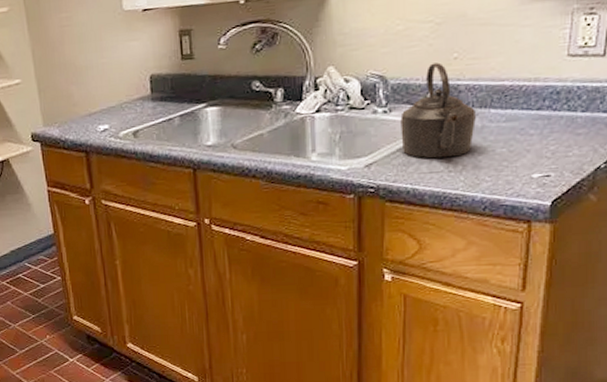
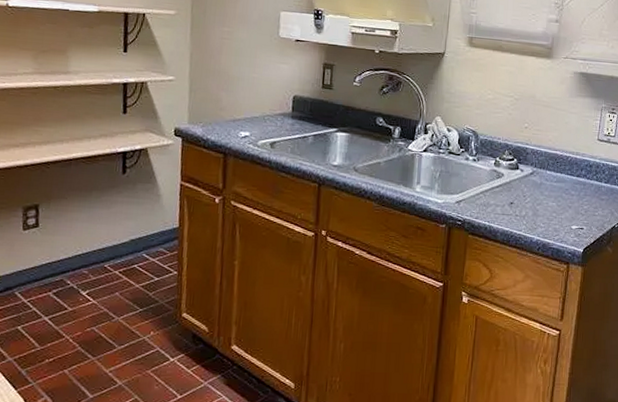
kettle: present [400,62,476,159] -> none [484,128,537,204]

